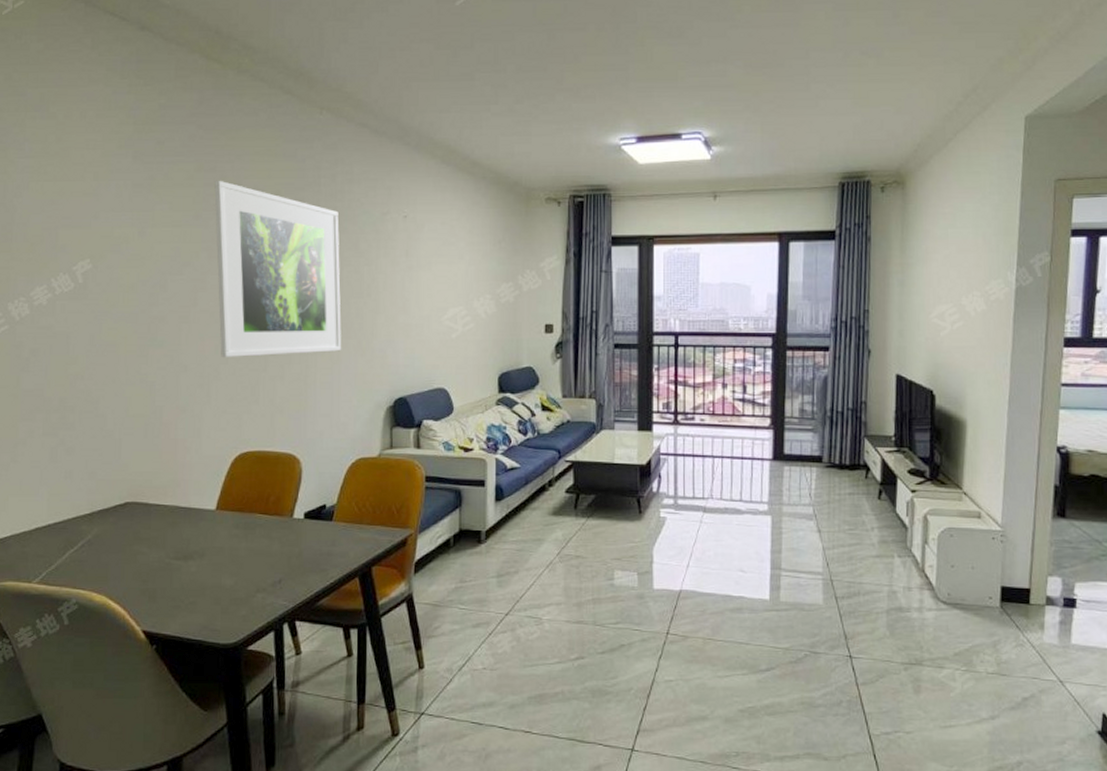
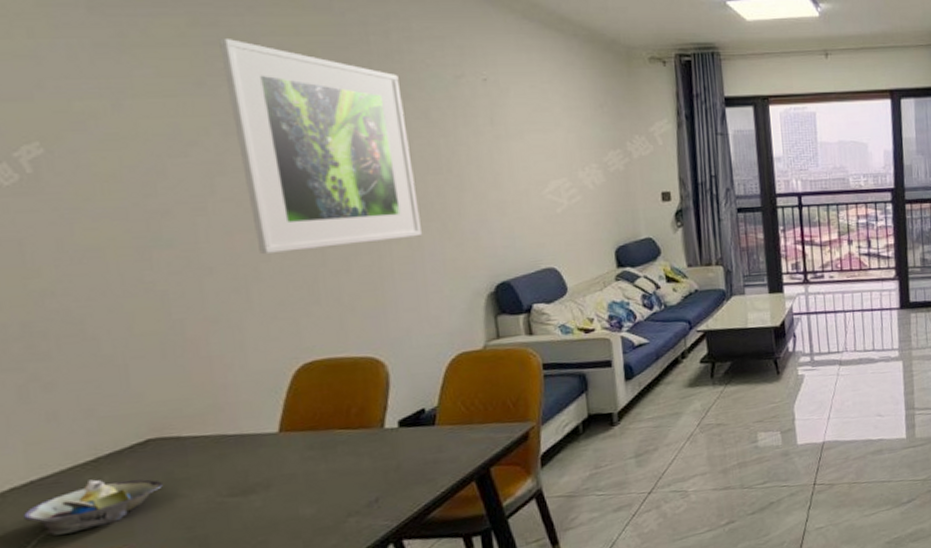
decorative bowl: none [40,529,131,571] -> present [23,479,162,535]

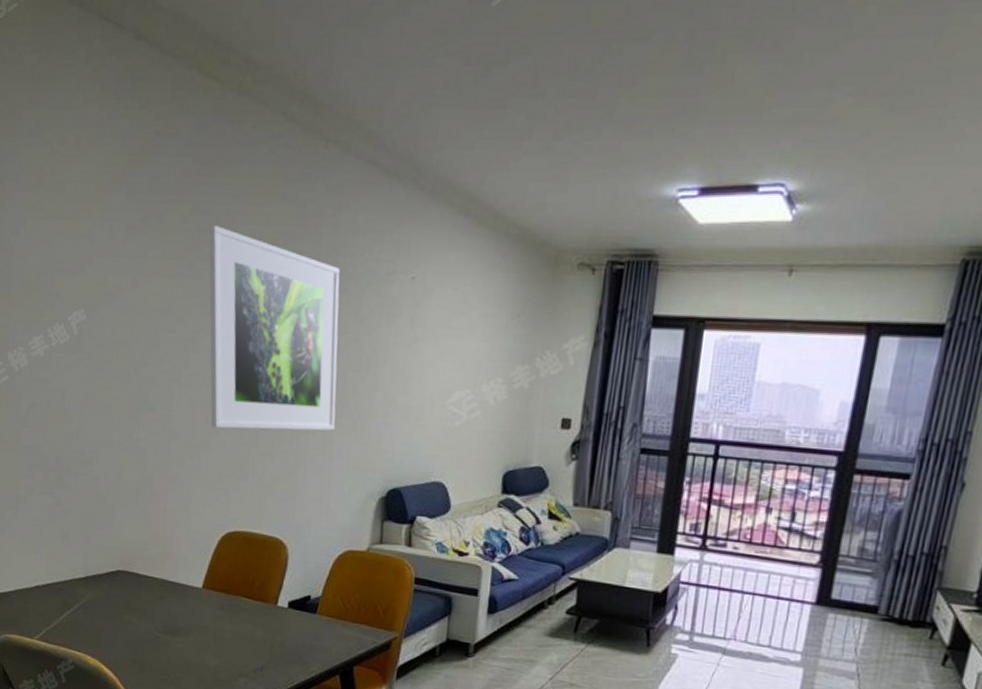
decorative bowl: present [23,479,162,535] -> none [41,593,122,632]

